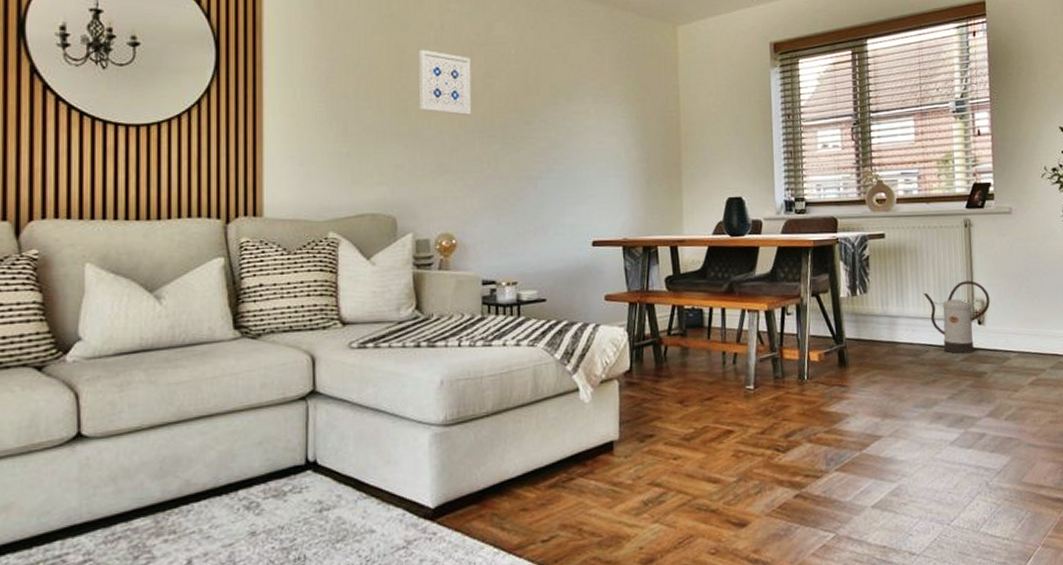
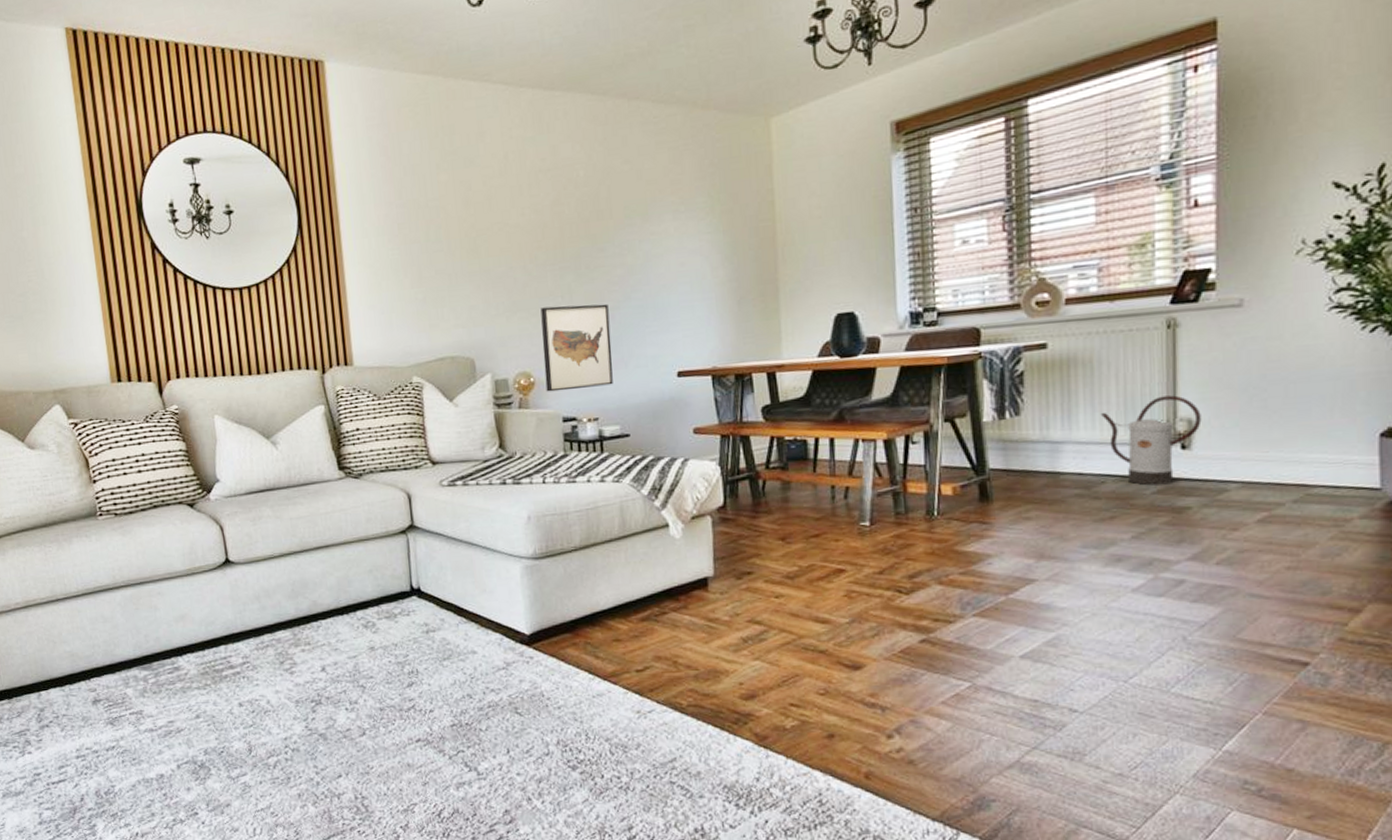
wall art: present [419,49,472,115] -> none [484,183,542,249]
wall art: none [466,171,533,255] -> present [540,303,613,392]

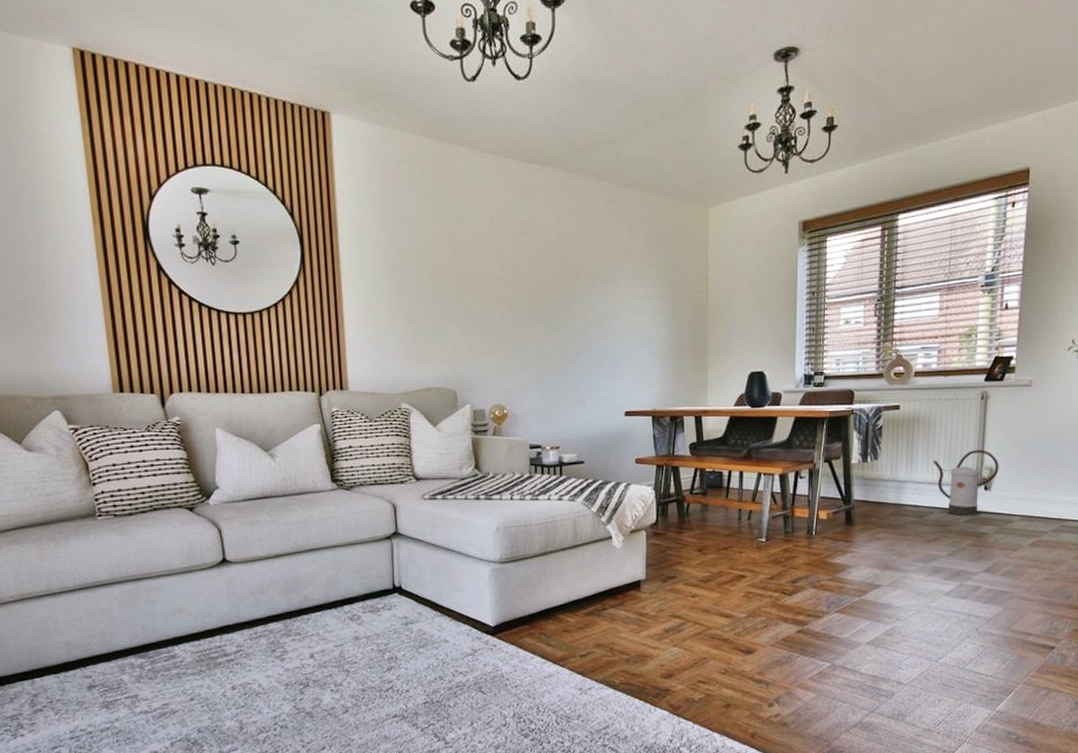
wall art: present [540,303,613,392] -> none [515,350,573,423]

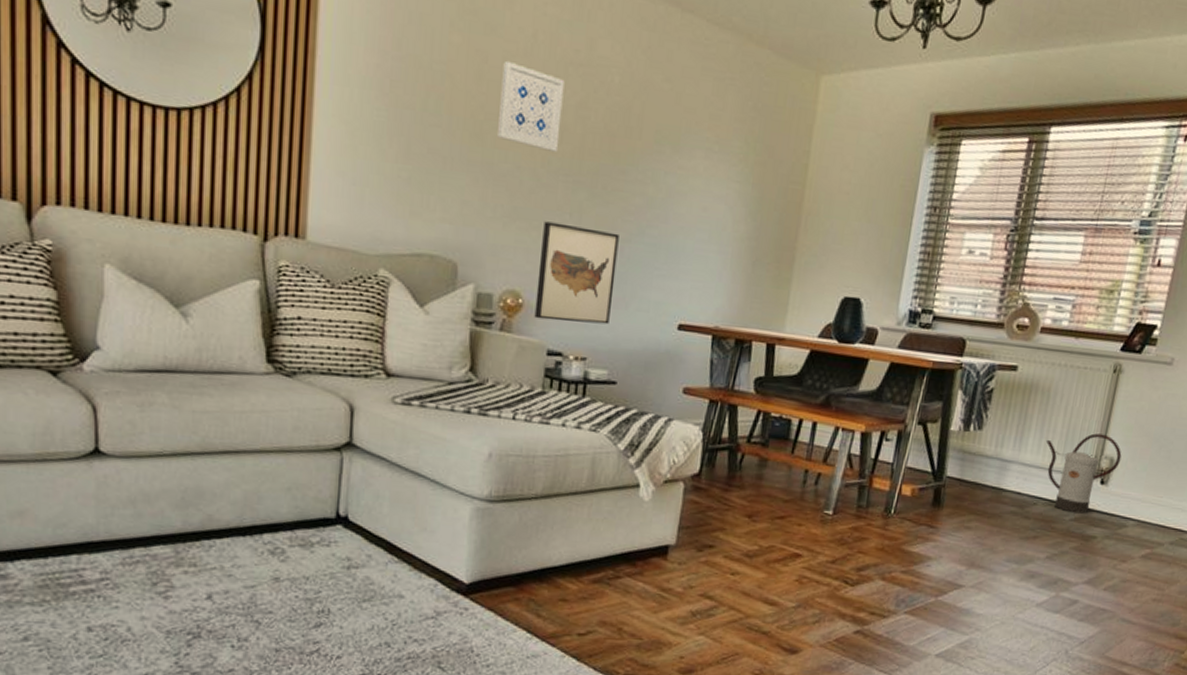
wall art: none [471,239,519,299] -> present [498,60,565,152]
wall art: none [515,350,573,423] -> present [534,221,619,325]

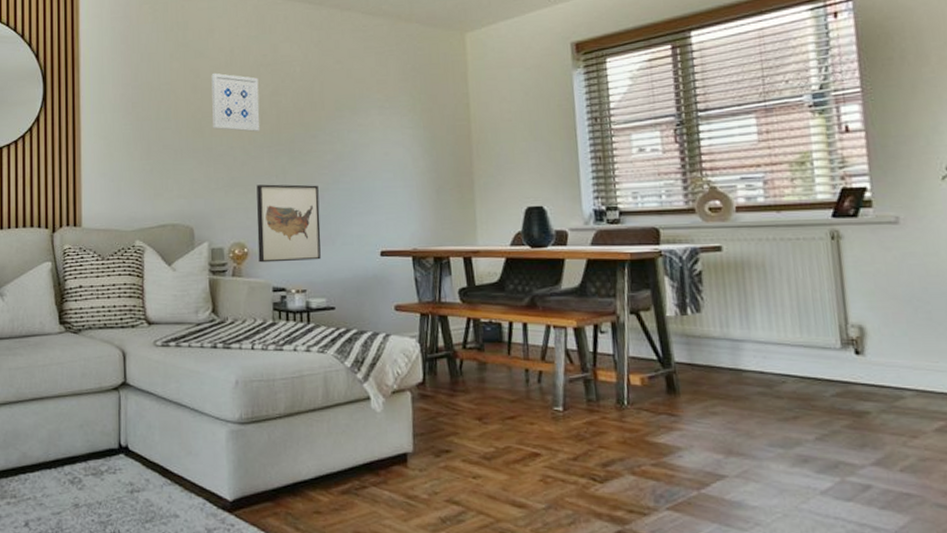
watering can: present [1045,433,1122,514] -> none [775,302,872,388]

